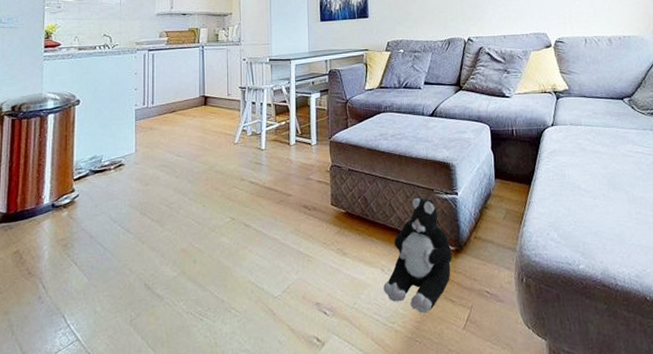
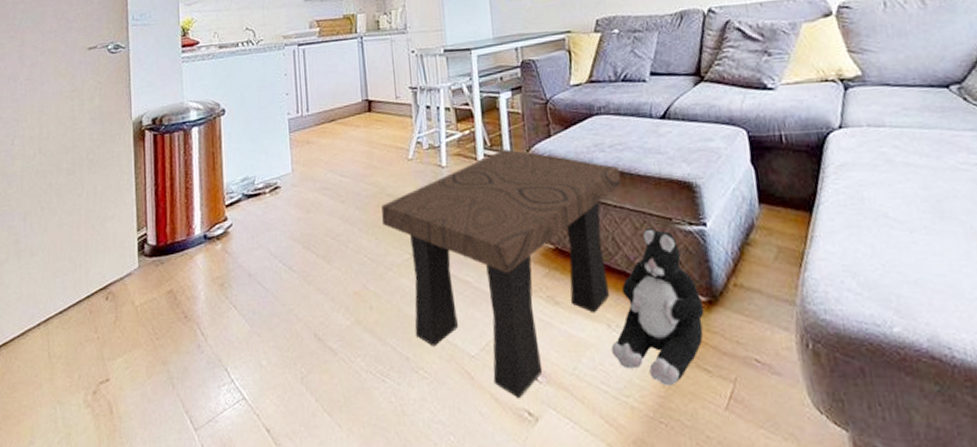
side table: none [210,137,398,328] -> present [381,149,621,397]

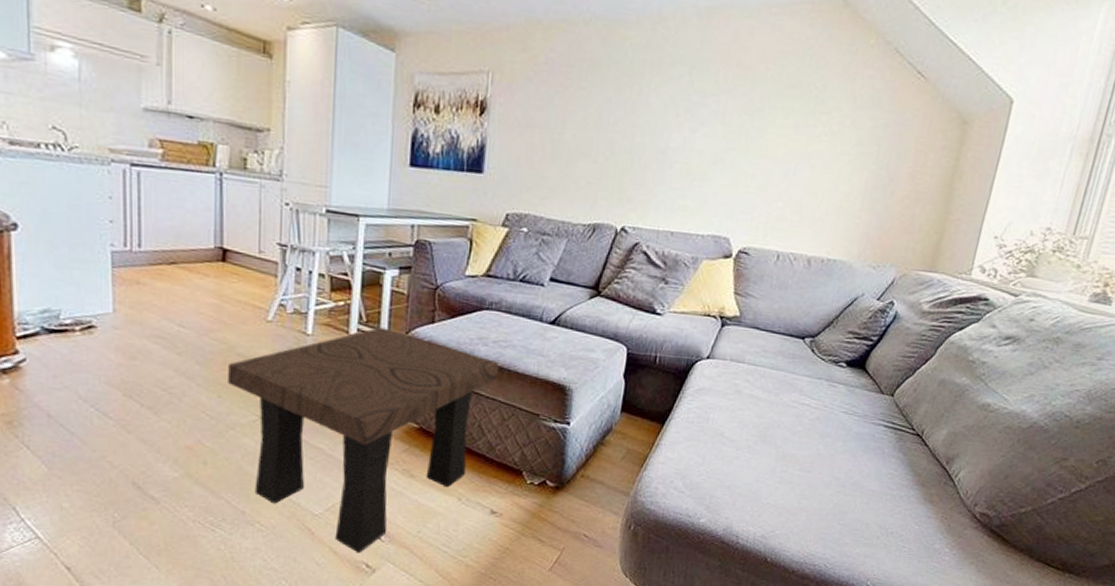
plush toy: present [611,227,705,386] -> none [457,419,551,551]

